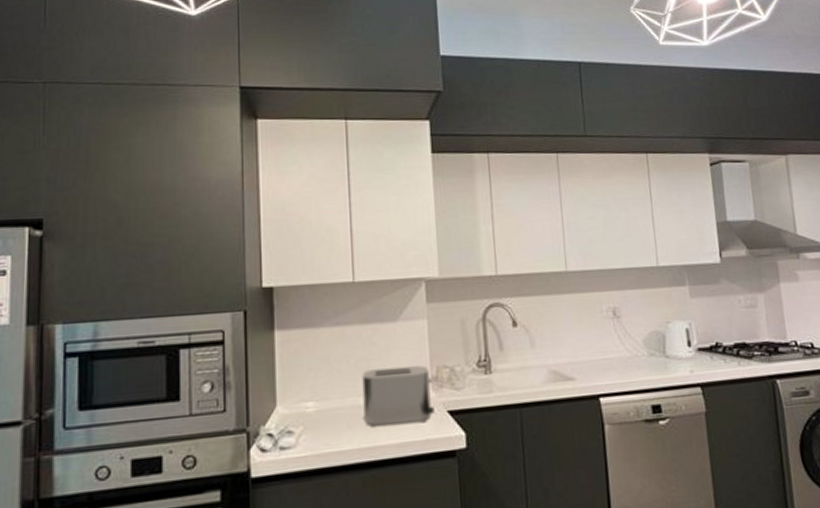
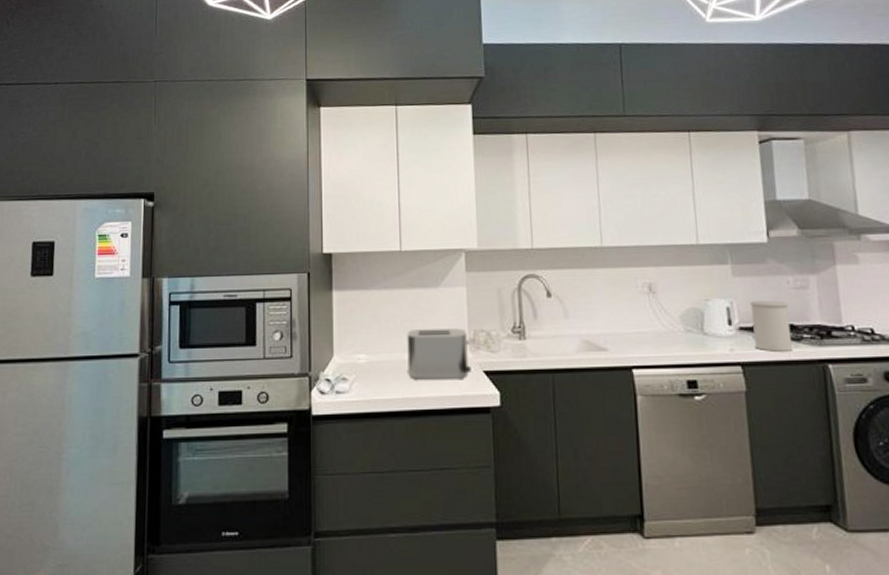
canister: none [707,320,746,371] -> present [750,300,793,352]

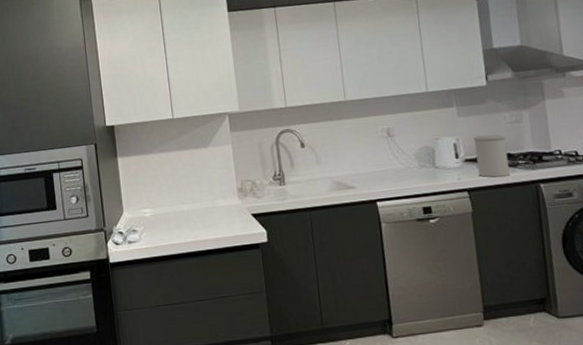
toaster: present [406,328,472,381] -> none [184,180,242,228]

